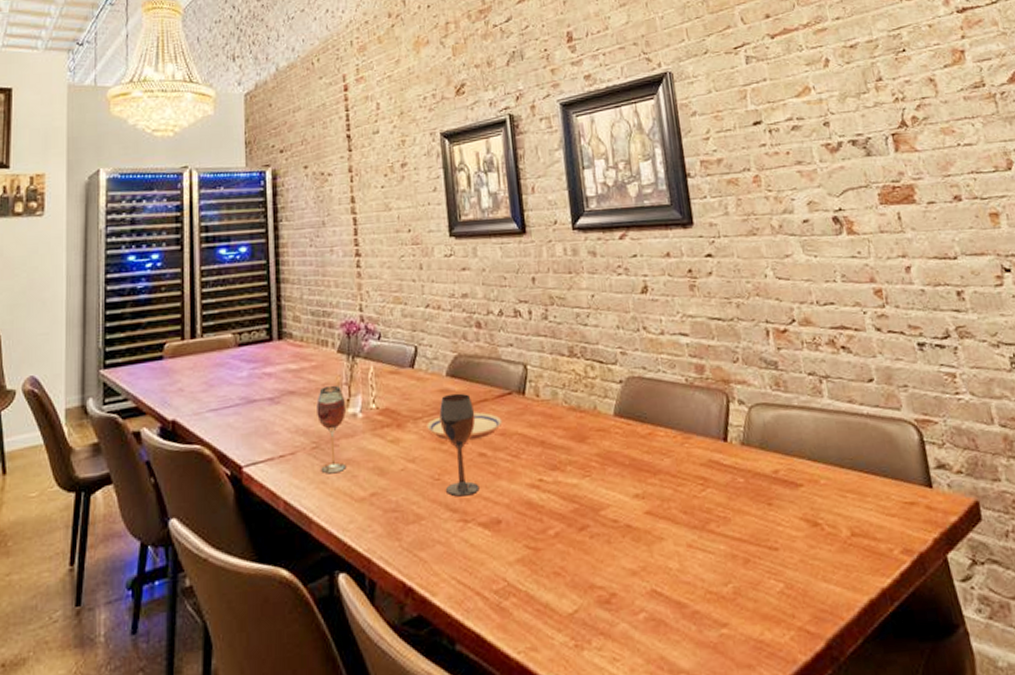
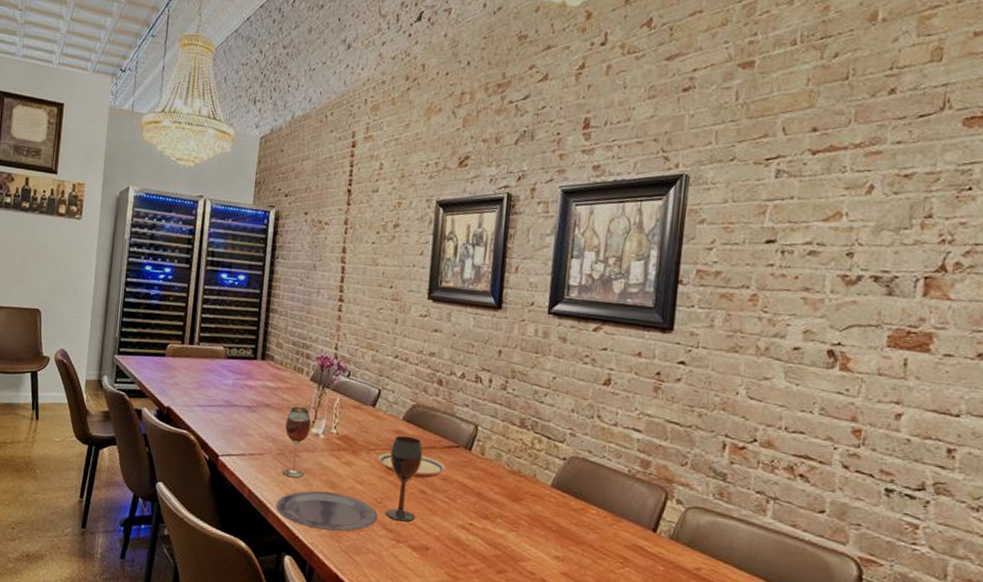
plate: none [318,479,438,531] -> present [275,490,378,532]

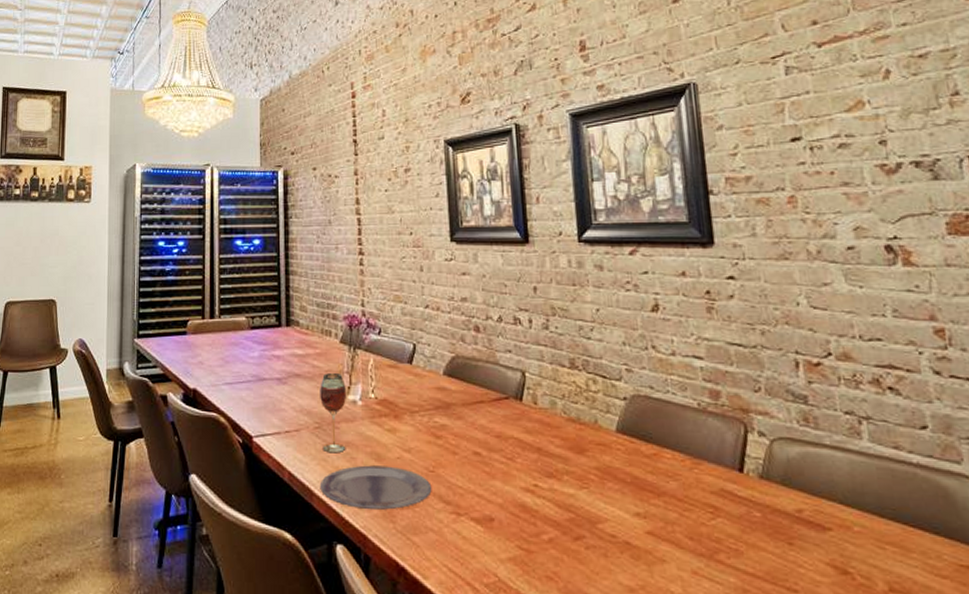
plate: present [378,452,446,479] -> none [423,412,498,439]
wine glass: present [386,435,423,522] -> none [435,392,473,491]

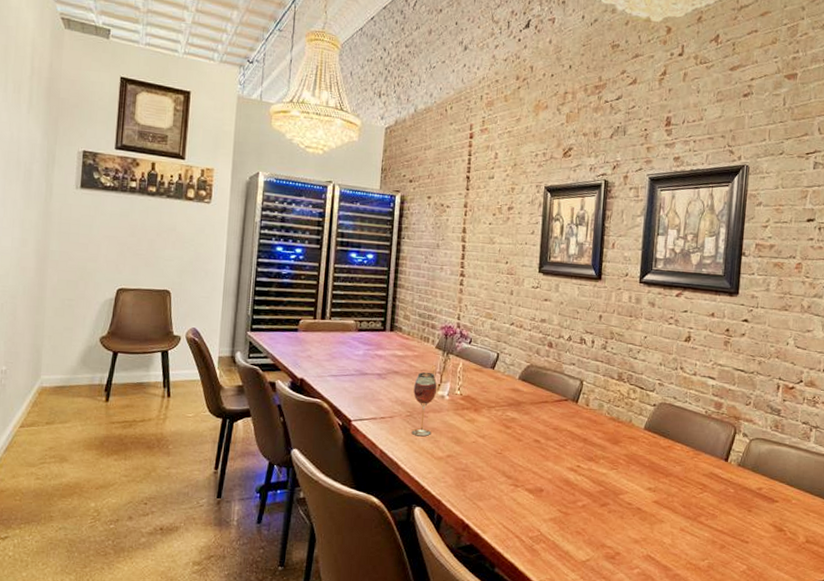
plate: present [319,465,432,510] -> none [406,446,498,482]

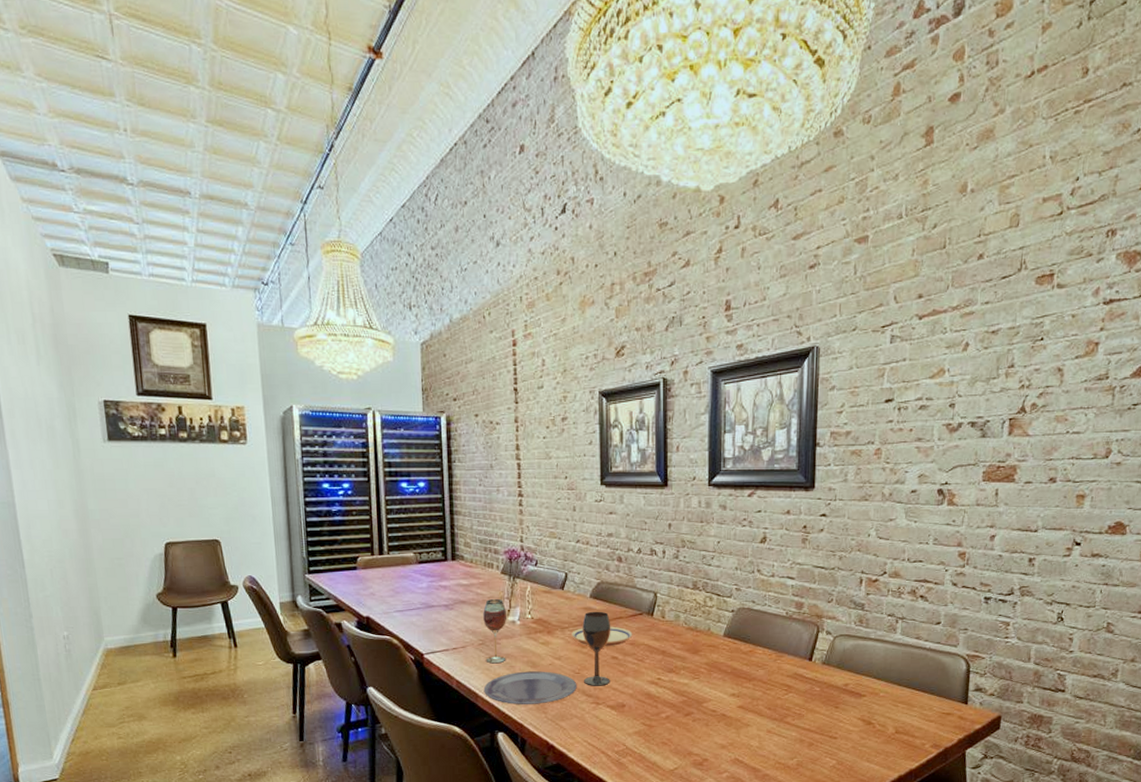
plate: none [406,446,498,482] -> present [483,671,577,705]
plate: none [497,408,557,430] -> present [572,626,633,647]
wine glass: none [505,393,537,469] -> present [582,611,611,686]

